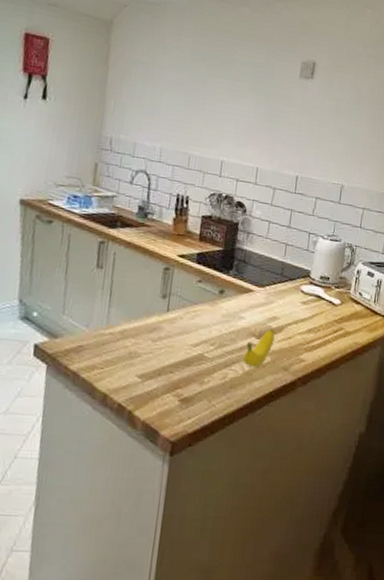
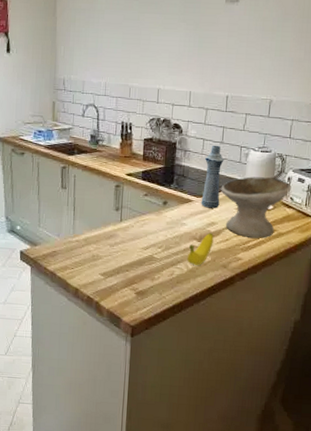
bottle: none [262,229,291,301] -> present [201,145,224,208]
bowl: none [285,267,360,337] -> present [221,176,291,238]

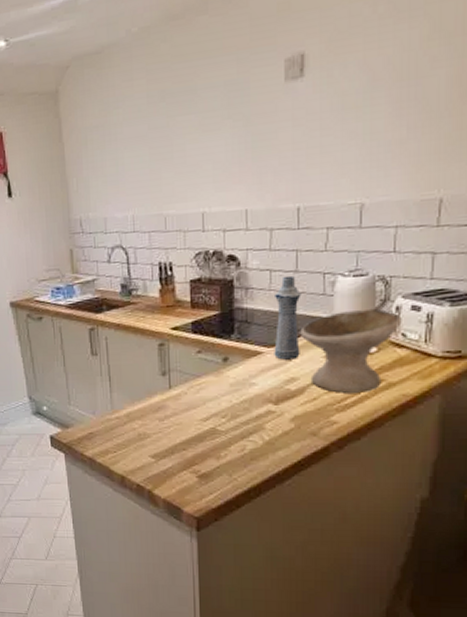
banana: present [187,232,214,265] -> none [262,392,296,435]

